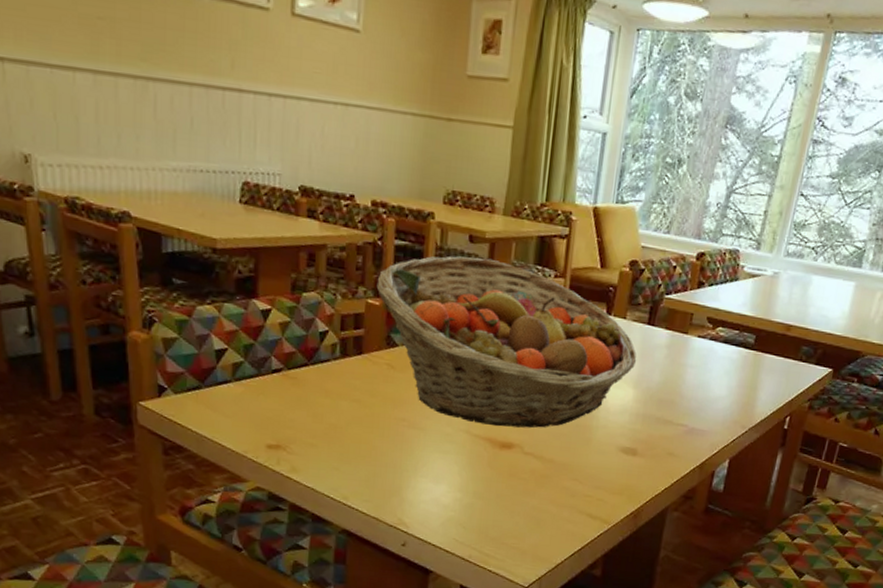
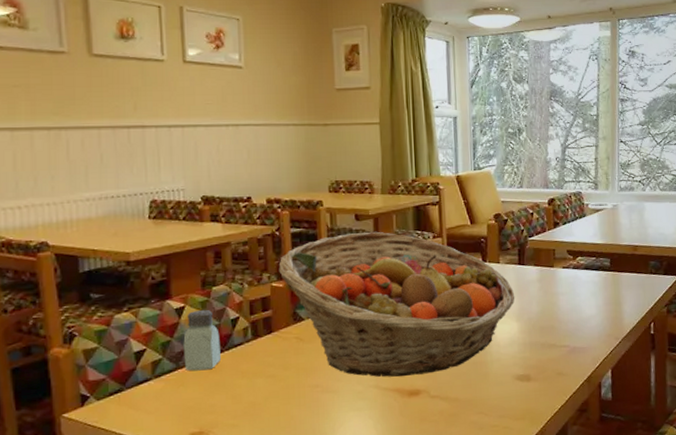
saltshaker: none [266,316,306,383] -> present [183,310,221,371]

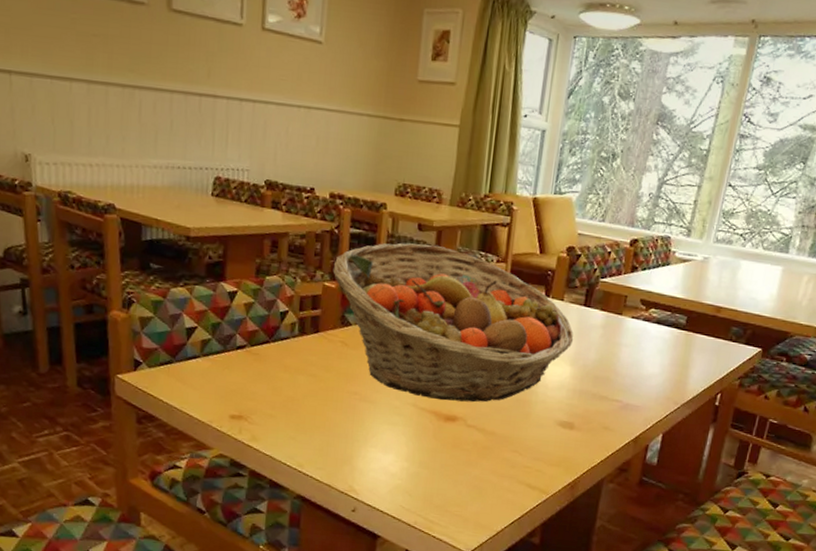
saltshaker: present [183,310,221,371] -> none [231,297,268,358]

